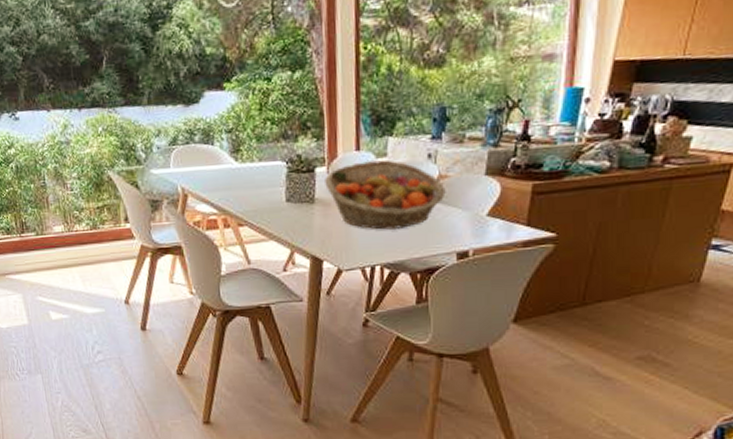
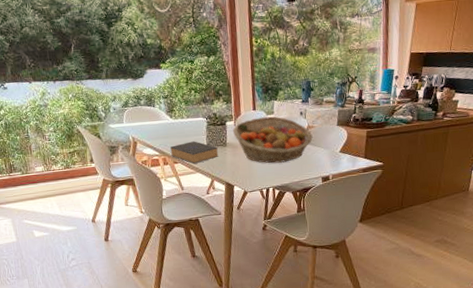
book: none [234,194,302,227] -> present [170,141,218,164]

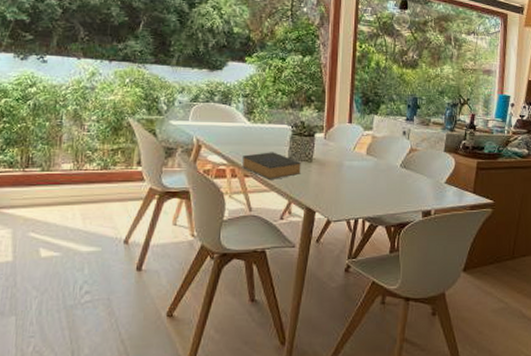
fruit basket: present [233,116,313,164] -> none [322,132,415,189]

